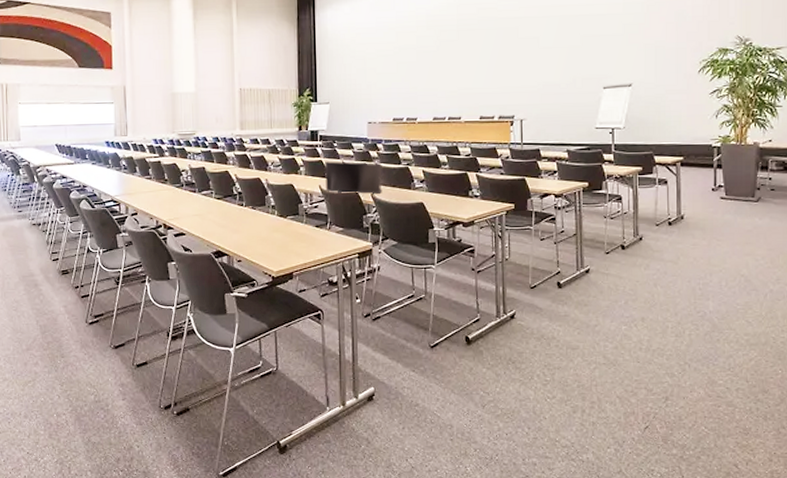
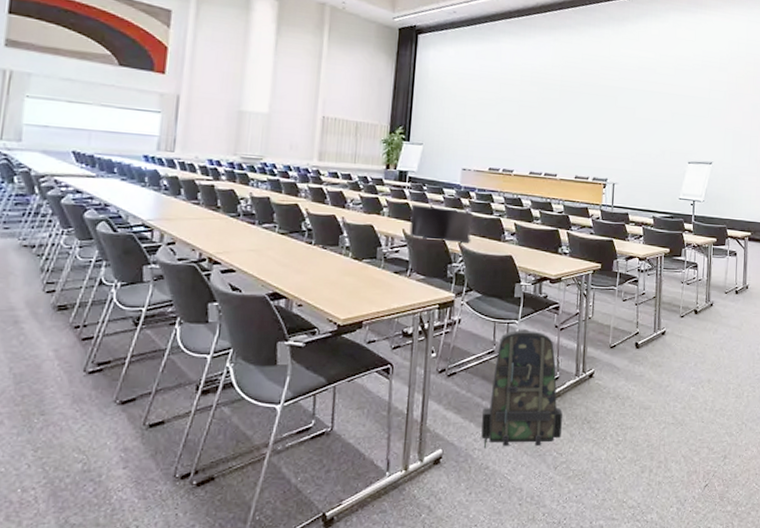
backpack: none [407,274,486,387] -> present [481,329,563,449]

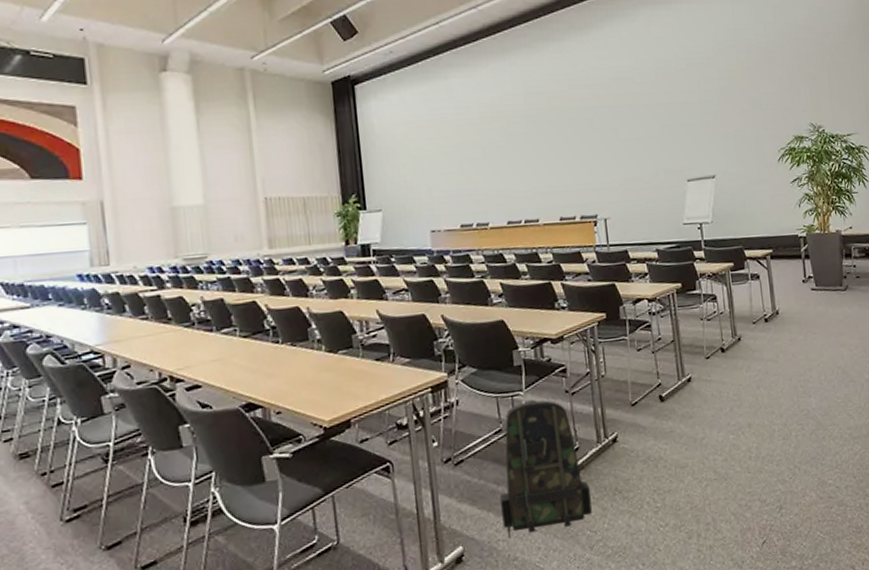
laptop: present [409,204,473,243] -> none [381,278,455,316]

